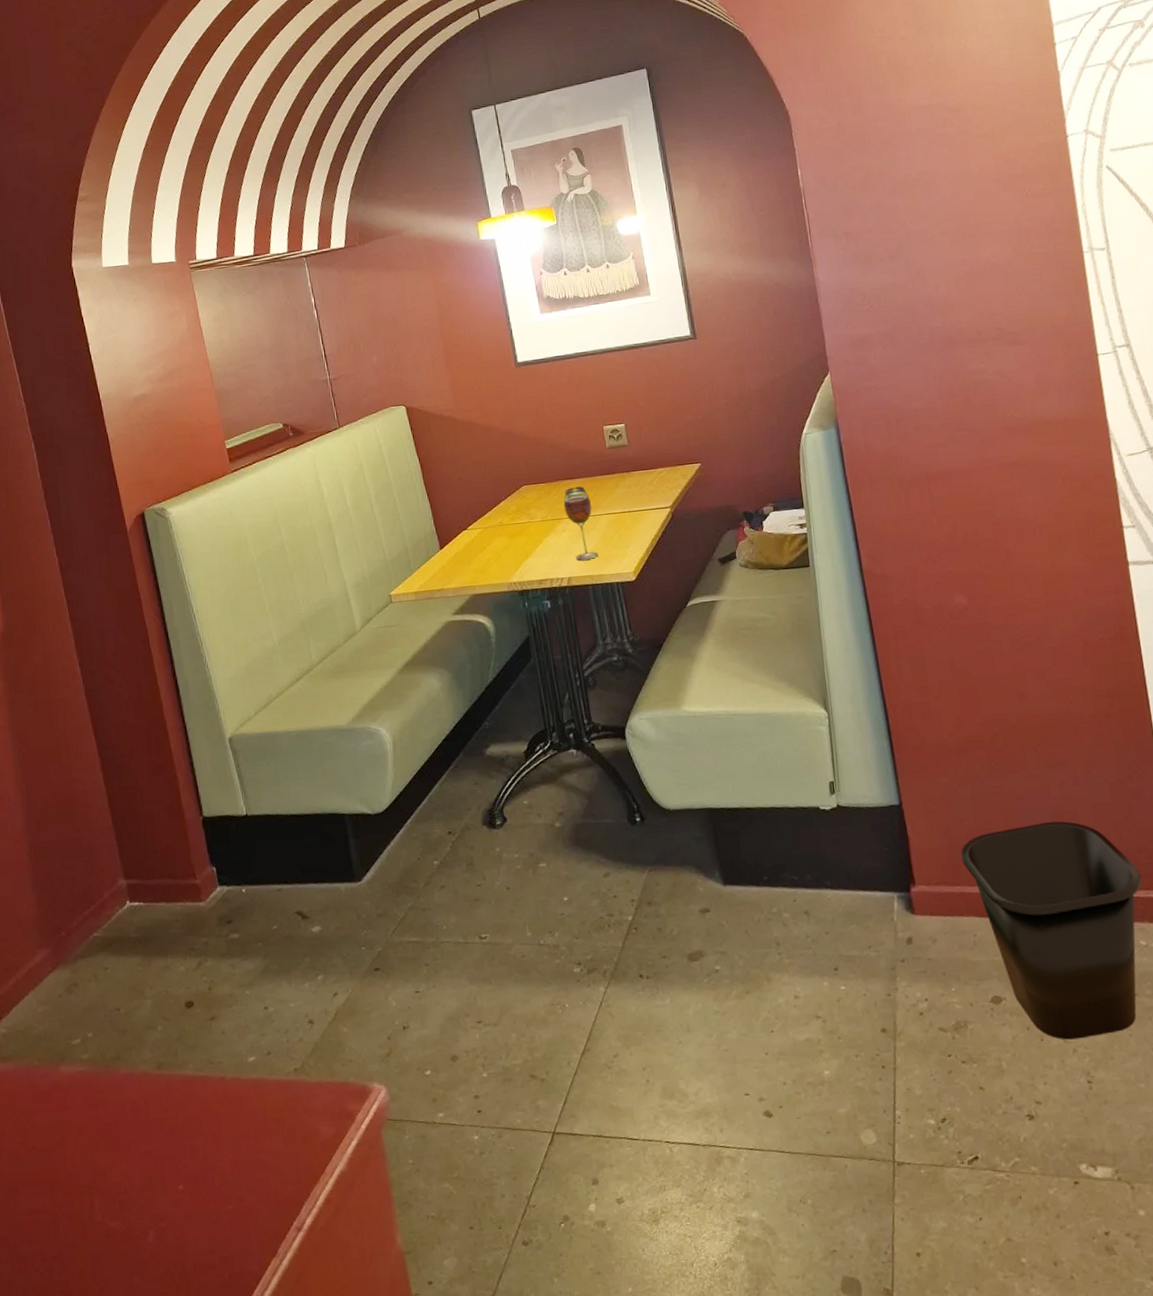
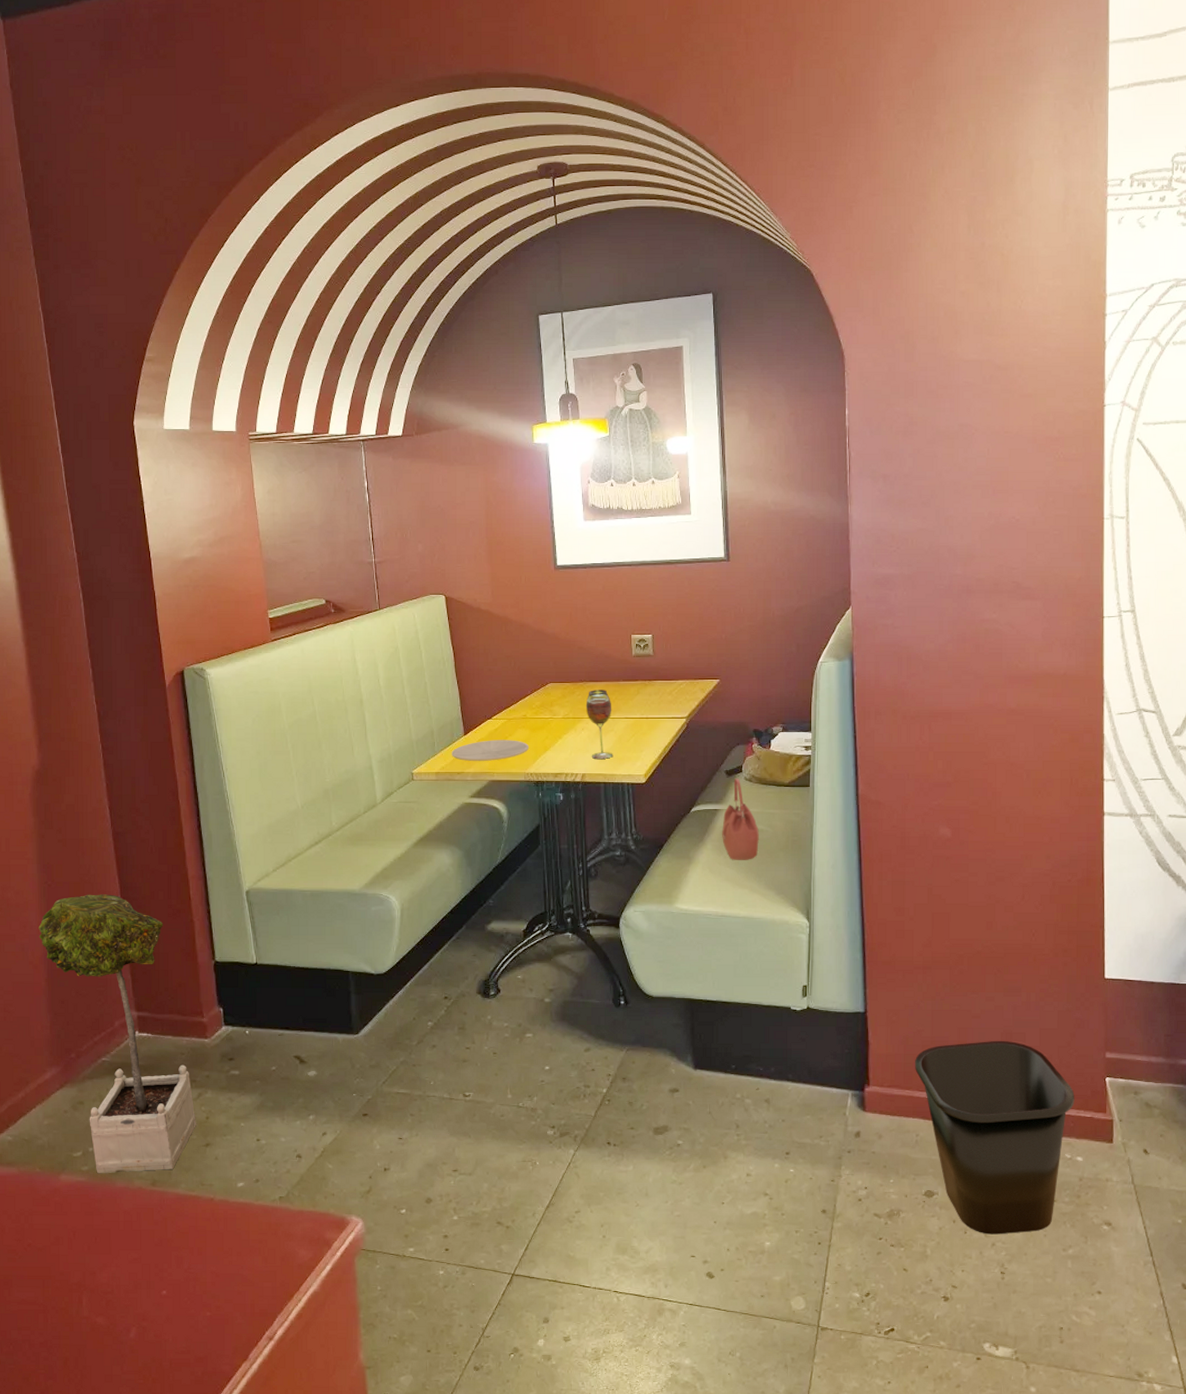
potted tree: none [16,756,199,1061] -> present [38,894,196,1174]
plate: none [429,549,510,577] -> present [452,740,530,762]
handbag: none [722,565,764,654] -> present [722,778,759,860]

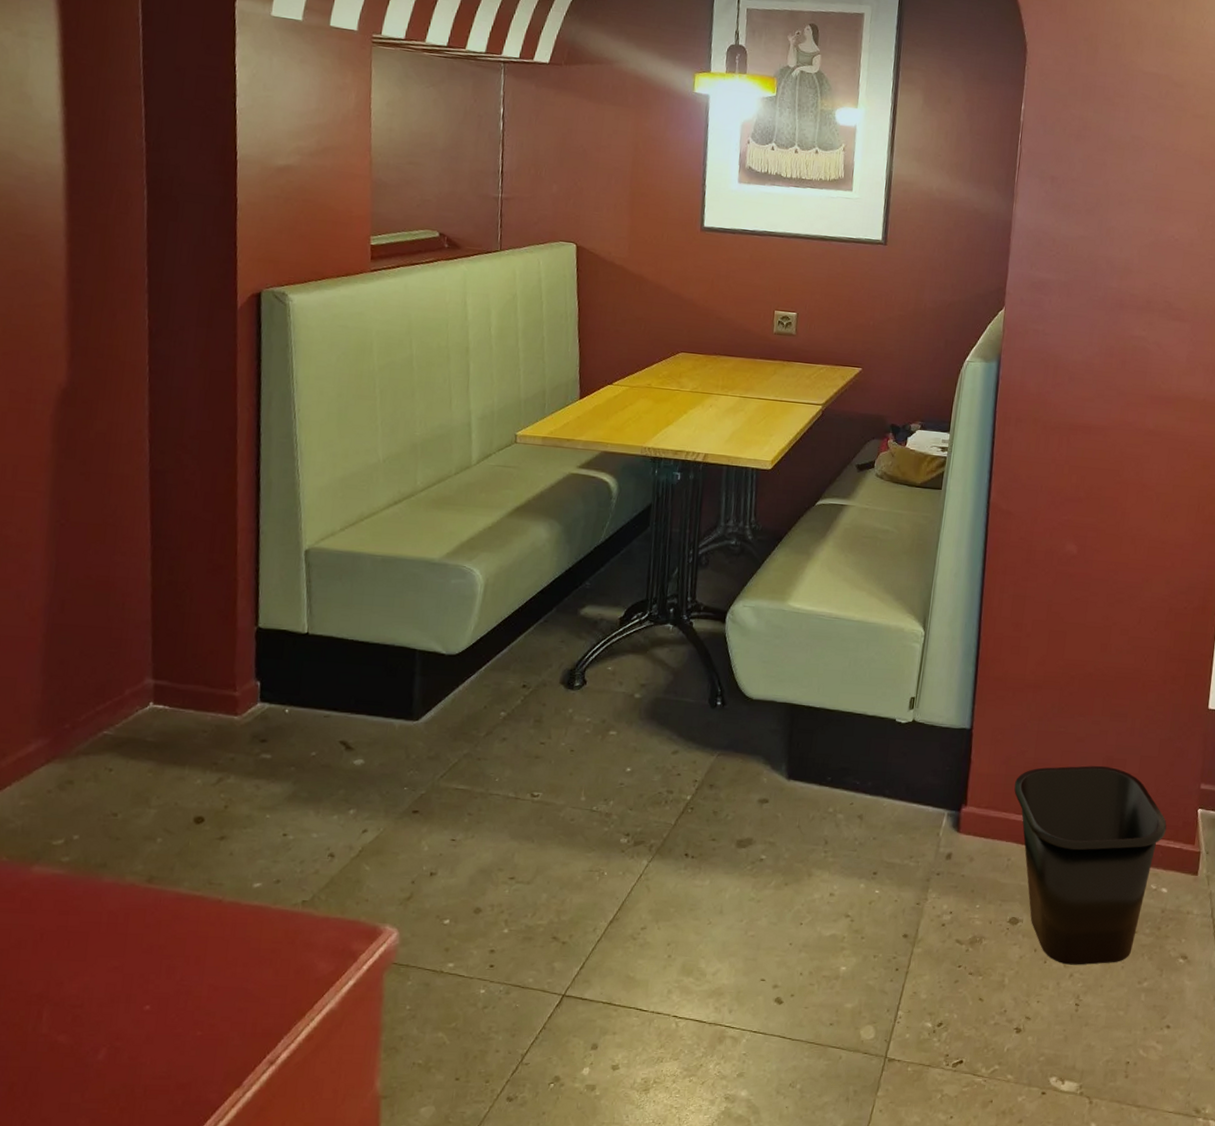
potted tree: present [38,894,196,1174] -> none [41,539,213,867]
plate: present [452,740,530,762] -> none [563,407,651,431]
wineglass: present [585,690,613,759] -> none [716,364,746,440]
handbag: present [722,778,759,860] -> none [845,473,885,561]

